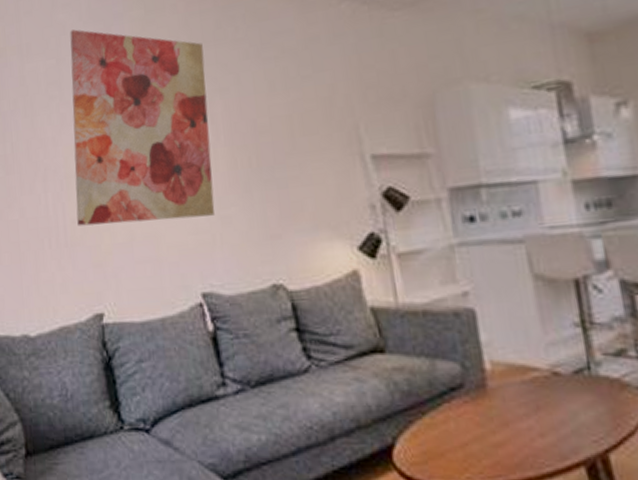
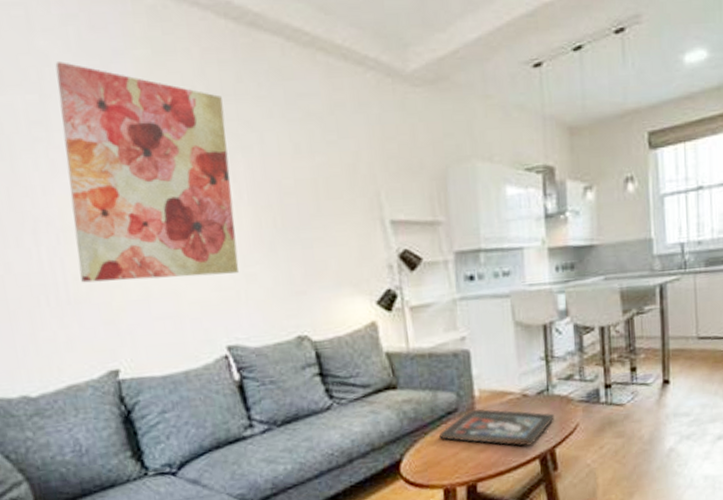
religious icon: none [441,387,604,447] -> present [439,409,555,447]

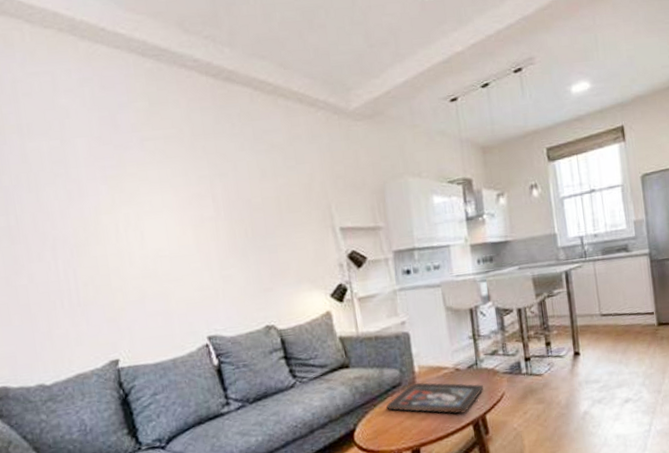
wall art: present [55,61,240,283] -> none [74,114,218,288]

